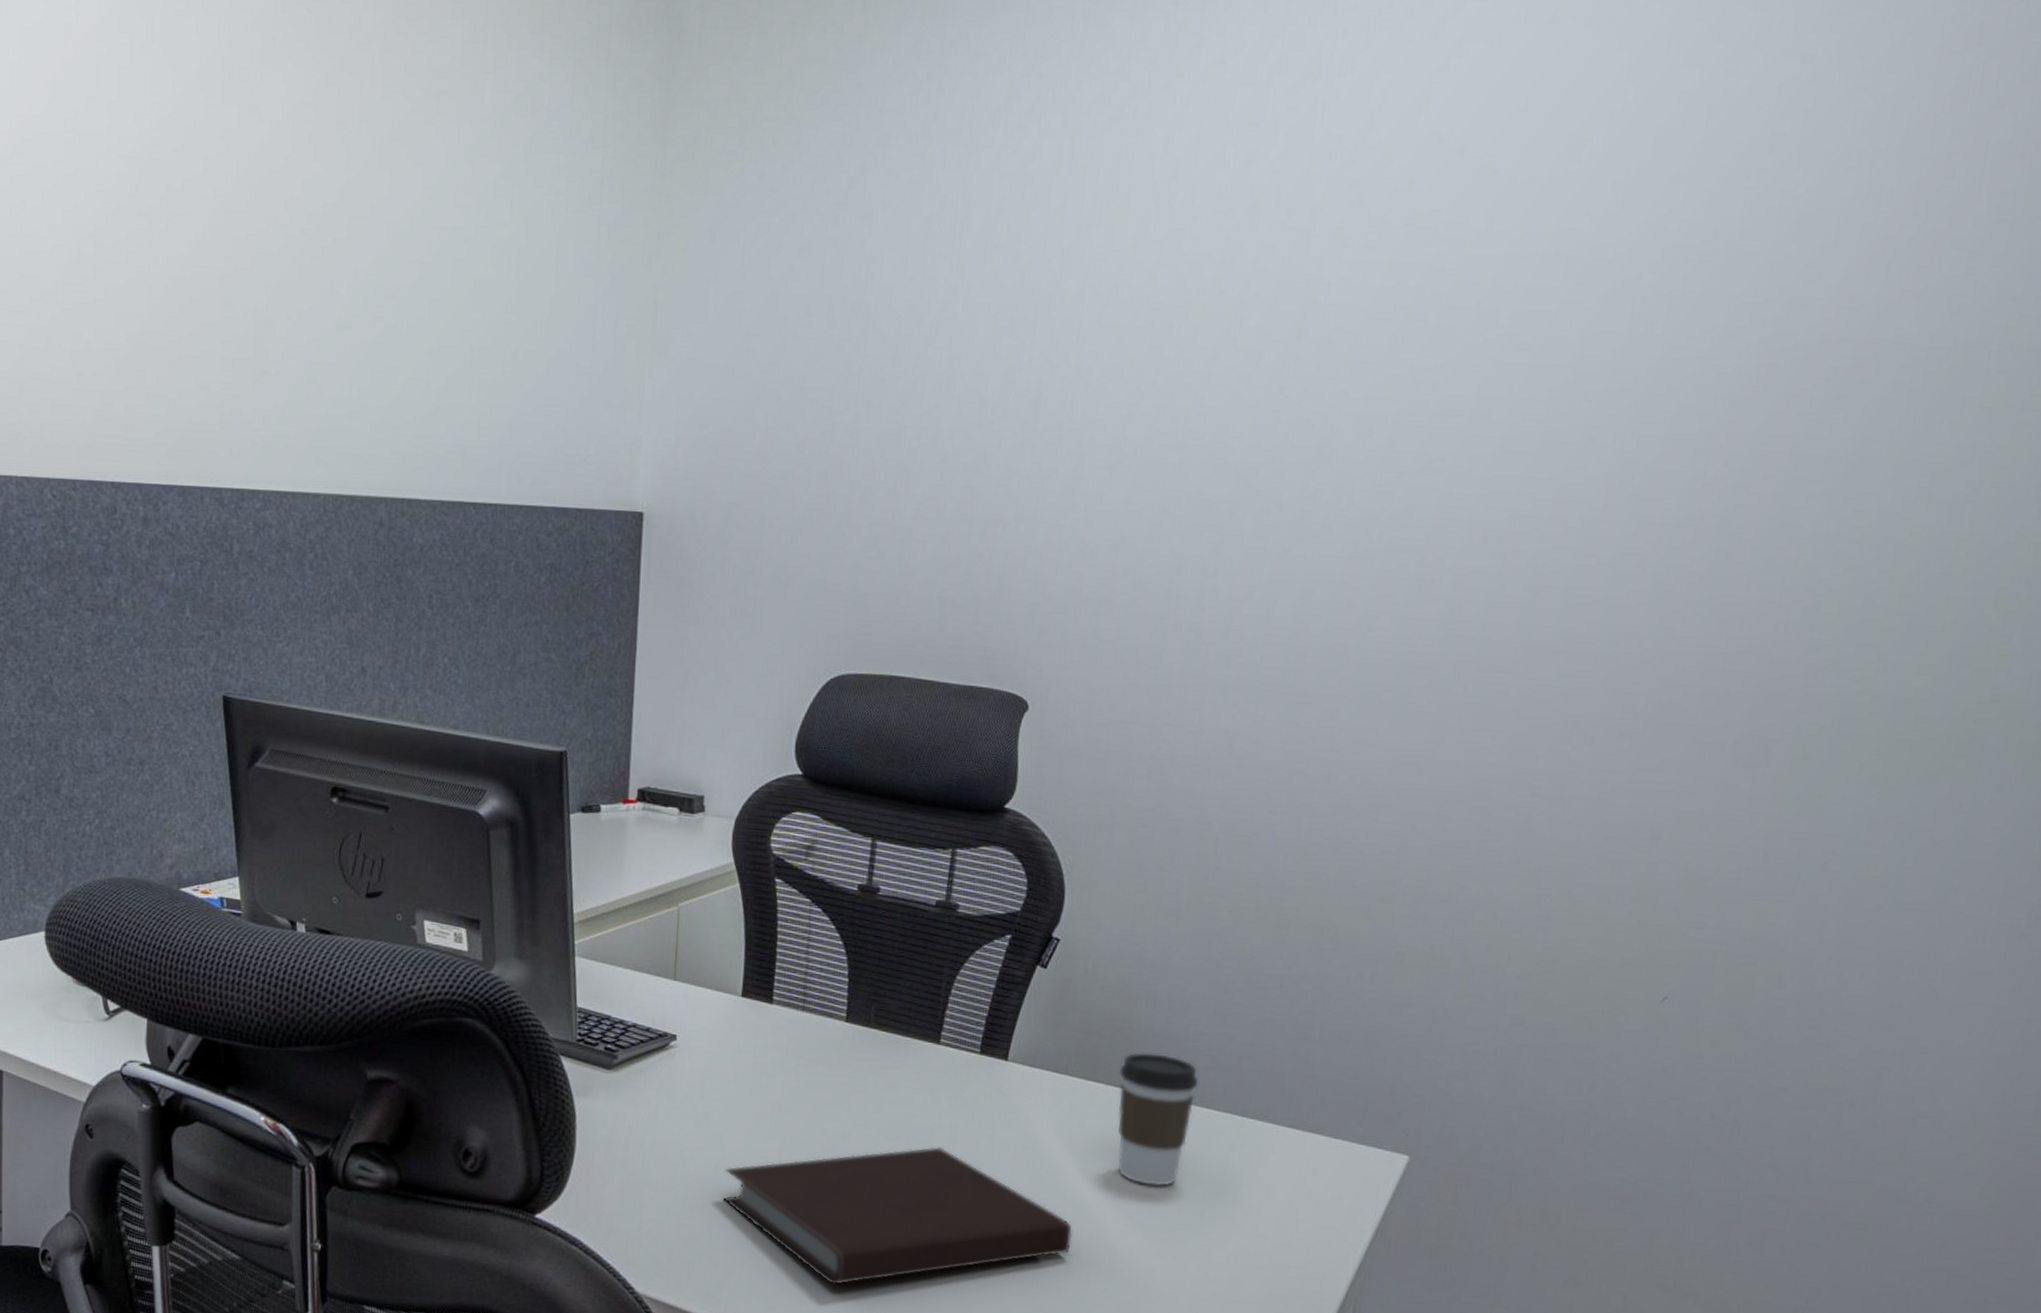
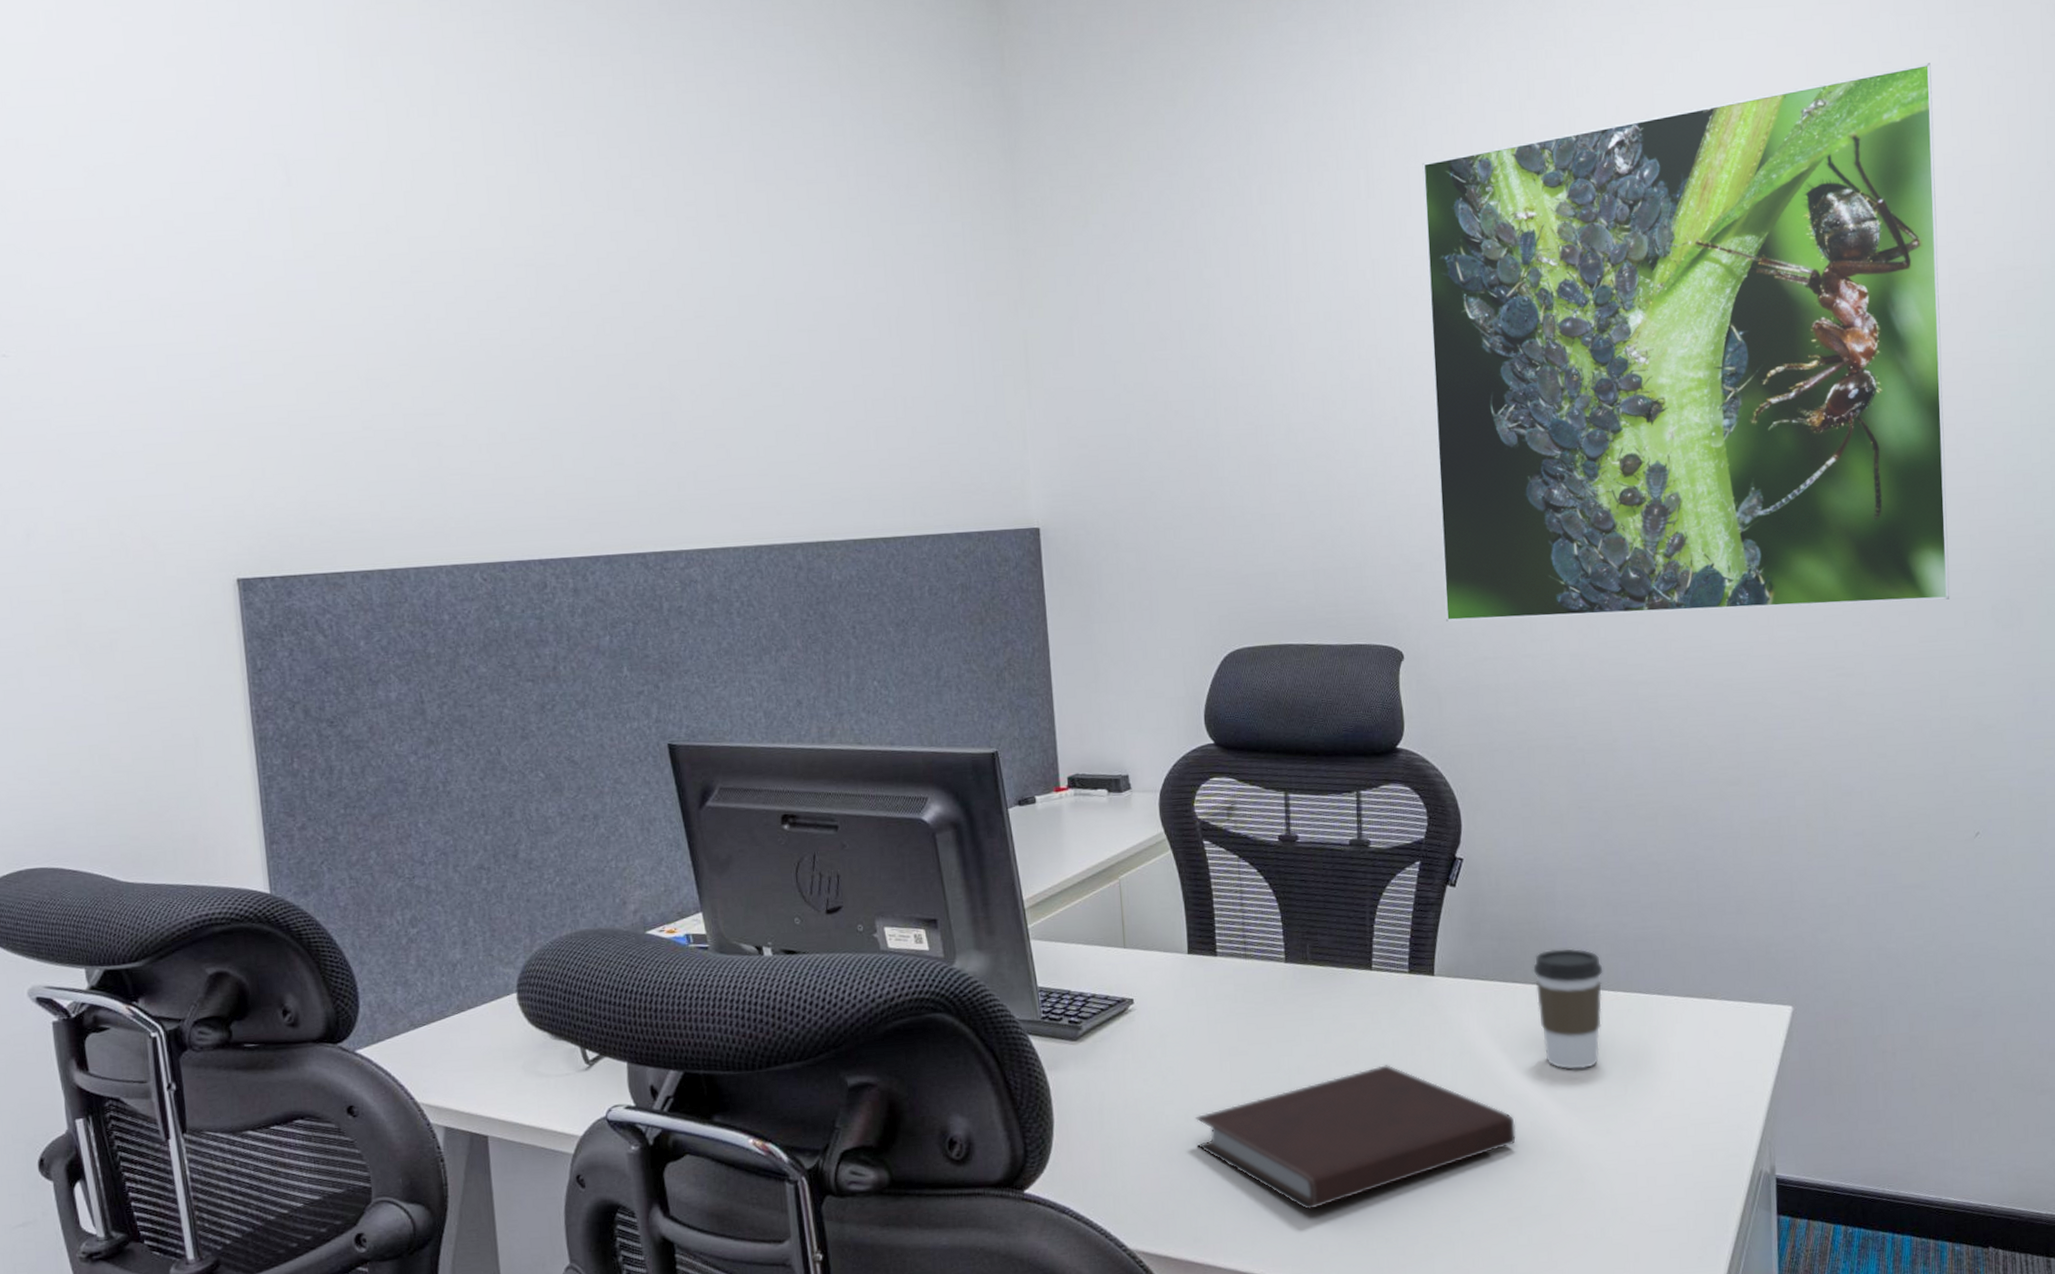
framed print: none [1082,74,1788,725] -> present [1422,63,1950,622]

